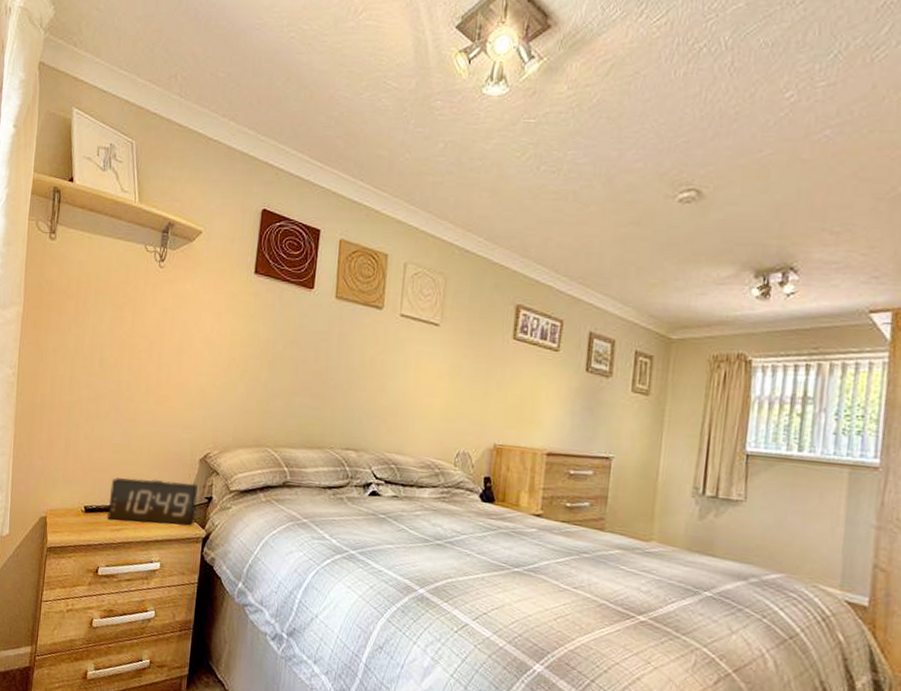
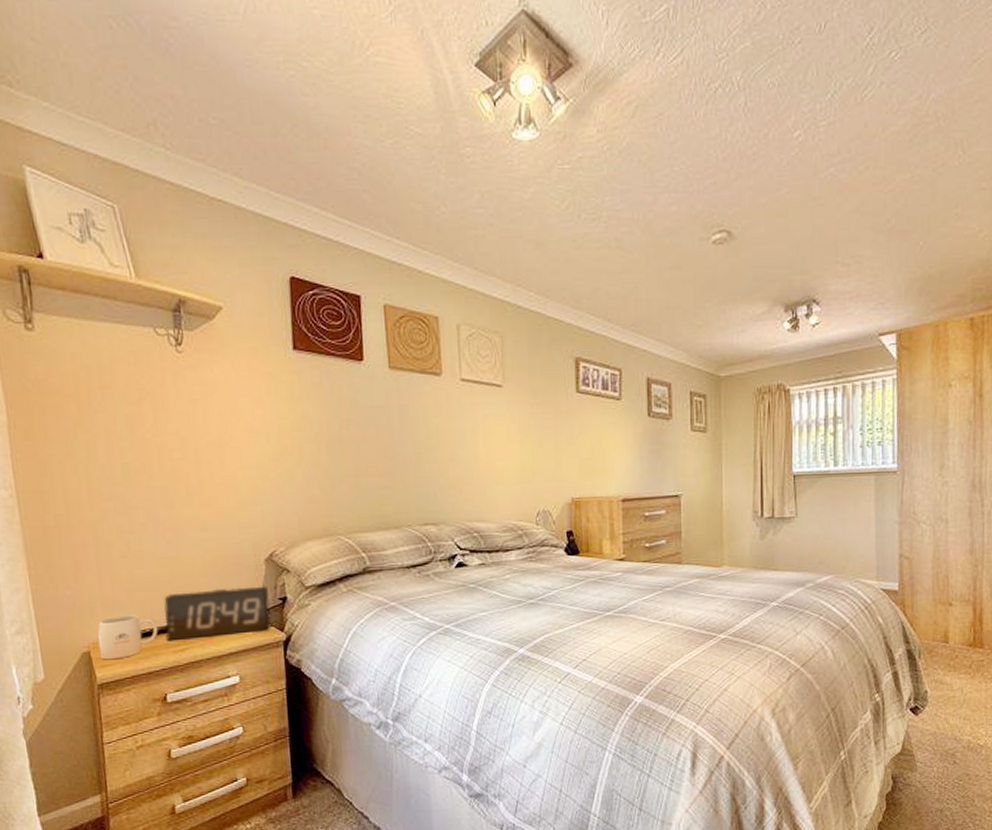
mug: none [53,489,103,528] -> present [97,614,158,660]

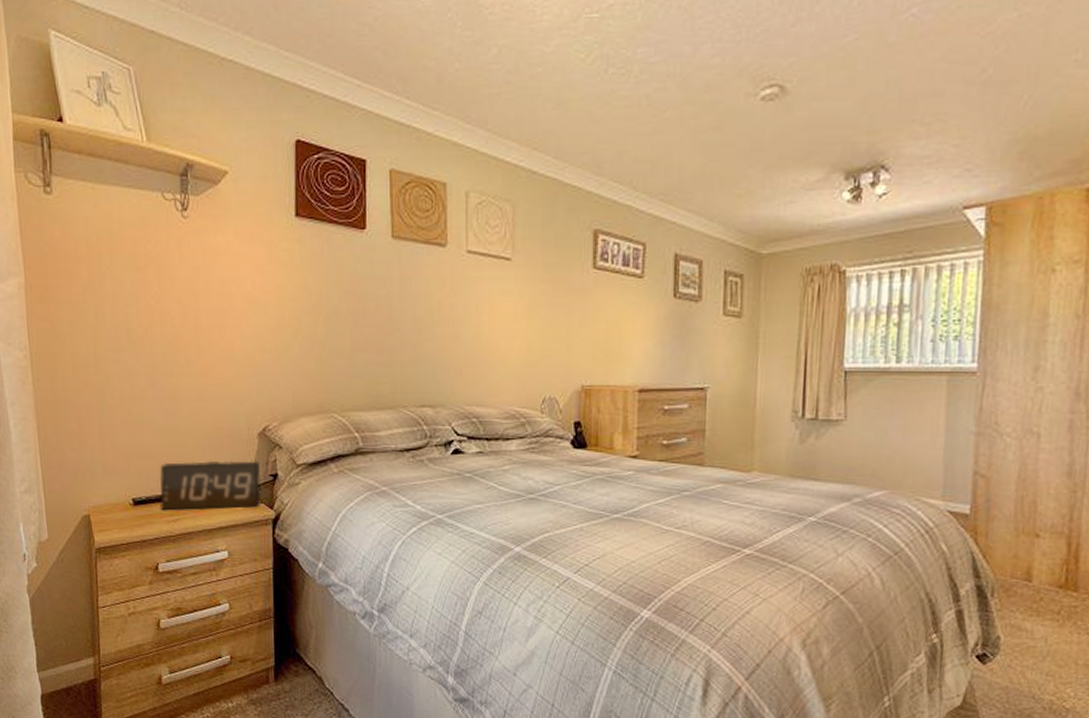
mug: present [97,614,158,660] -> none [97,481,153,525]

